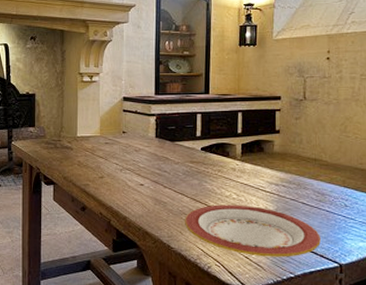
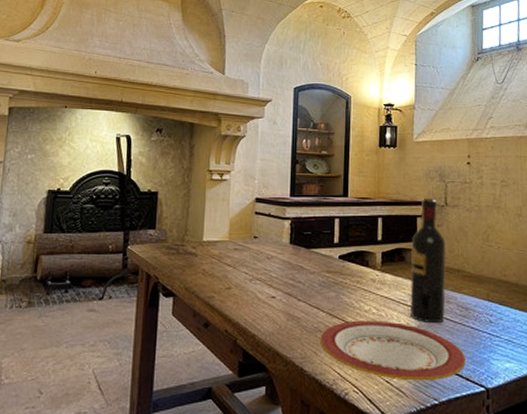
wine bottle: none [268,92,304,207] -> present [410,197,446,323]

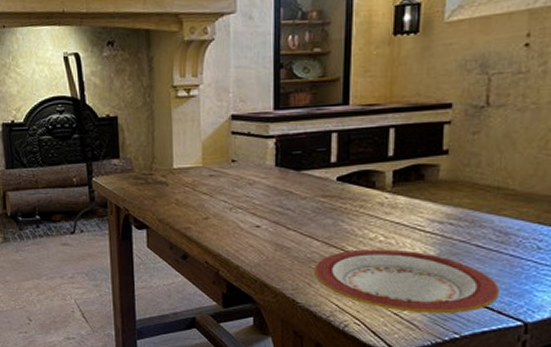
wine bottle: present [410,197,446,323] -> none [429,97,484,250]

